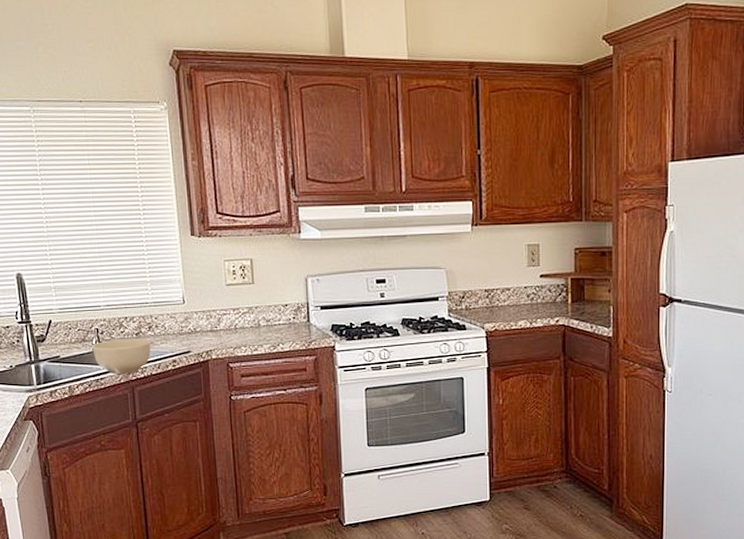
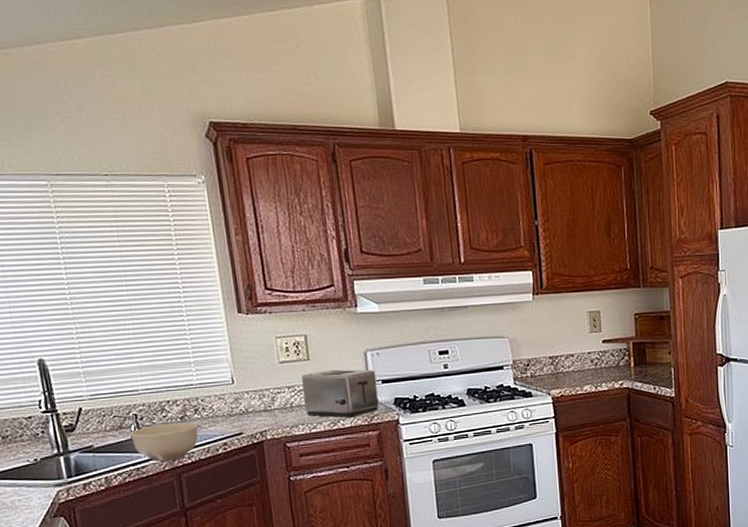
toaster: none [245,294,317,342] -> present [301,369,379,418]

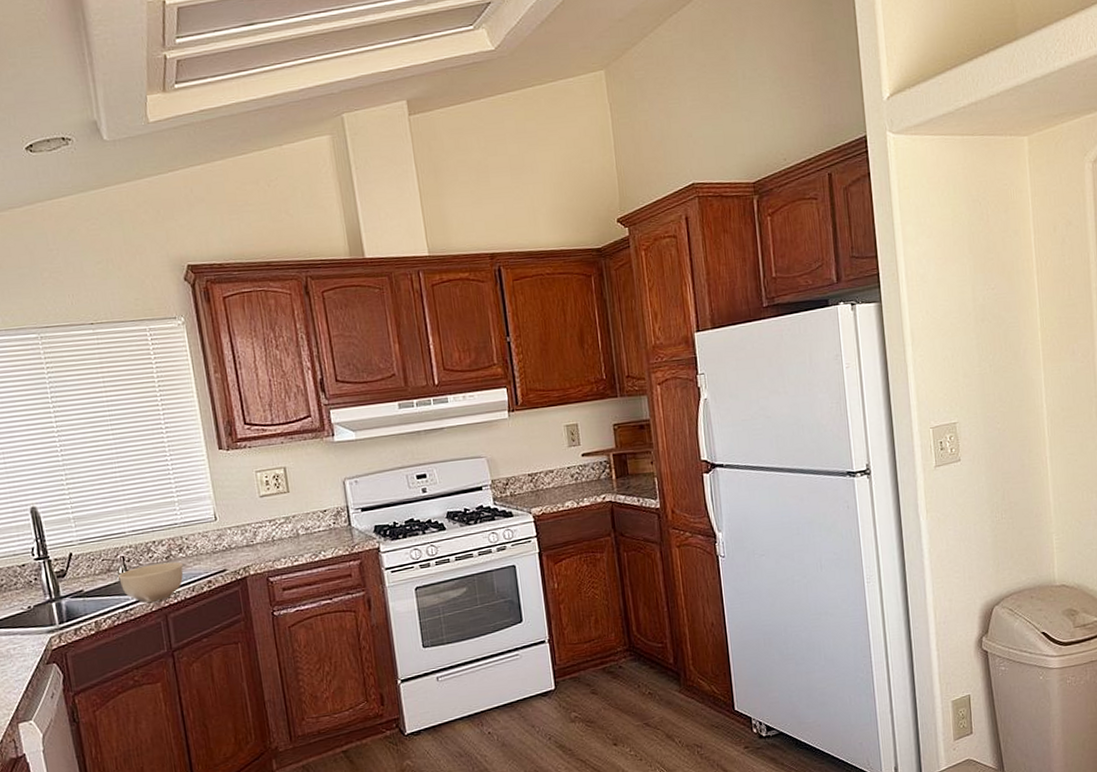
toaster: present [301,369,379,418] -> none [281,498,359,549]

